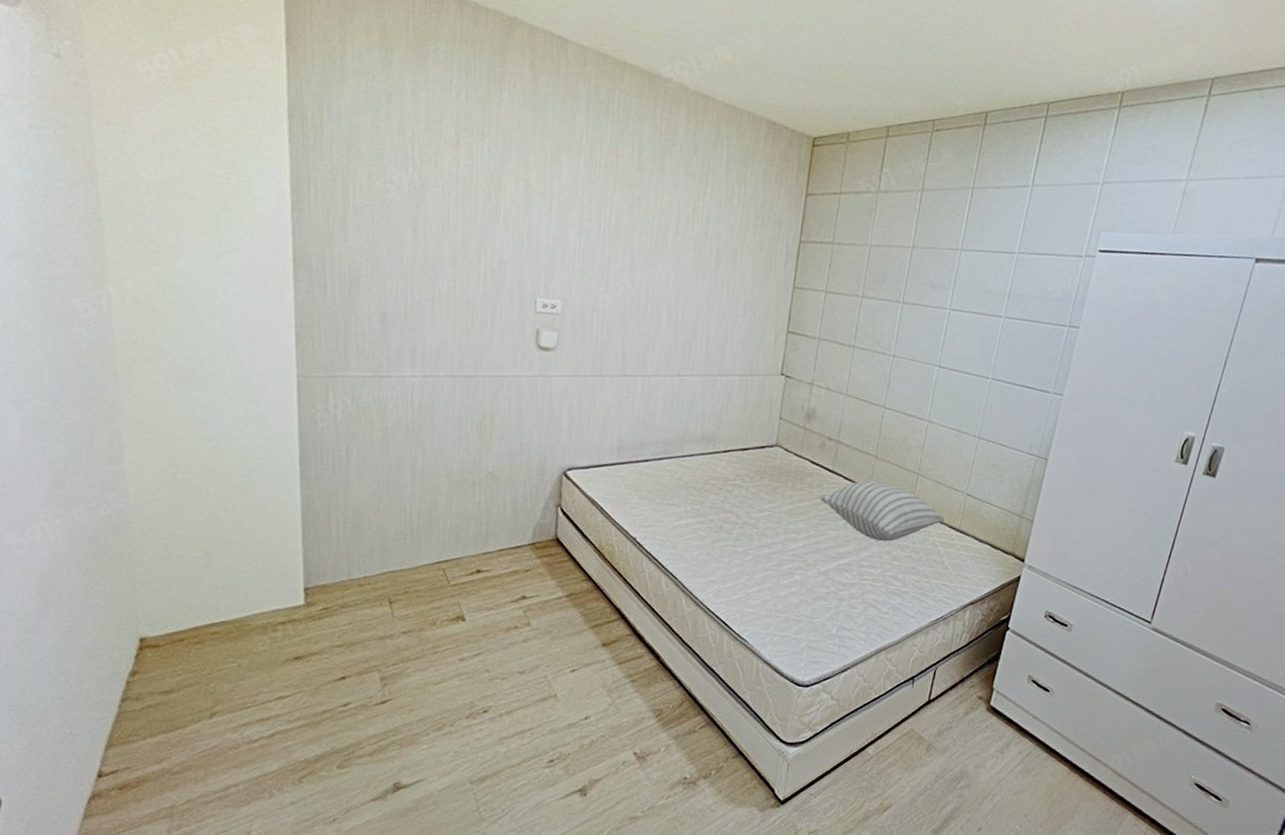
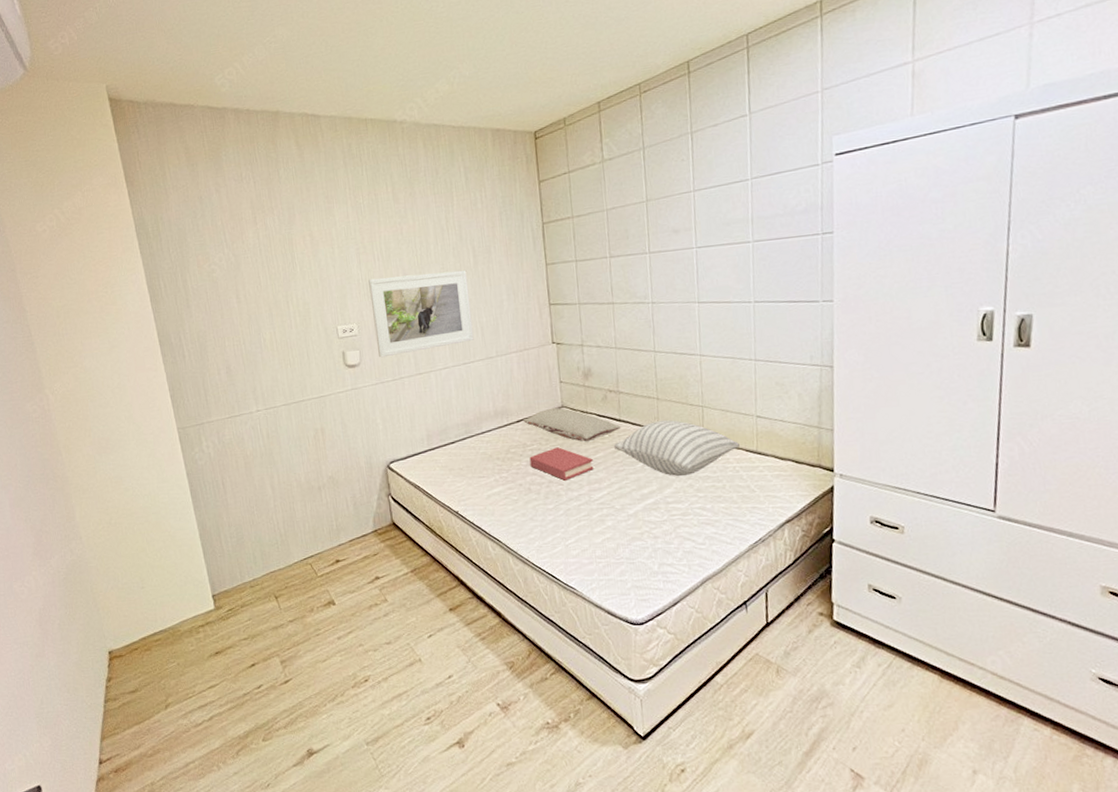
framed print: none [580,252,705,352] -> present [368,270,474,358]
hardback book: none [728,487,796,525] -> present [529,447,594,481]
pillow: none [730,444,833,489] -> present [523,407,621,442]

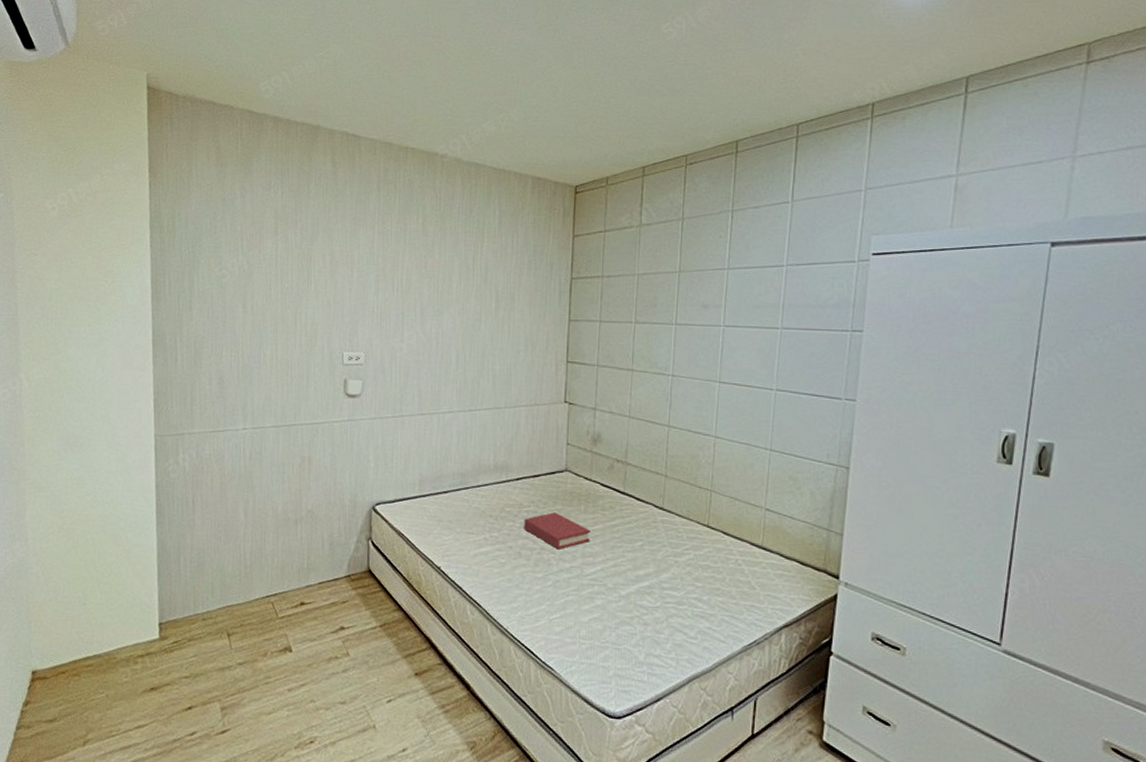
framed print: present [368,270,474,358] -> none [381,308,487,392]
pillow: present [523,407,621,442] -> none [523,470,625,512]
pillow: present [613,420,740,477] -> none [613,500,744,562]

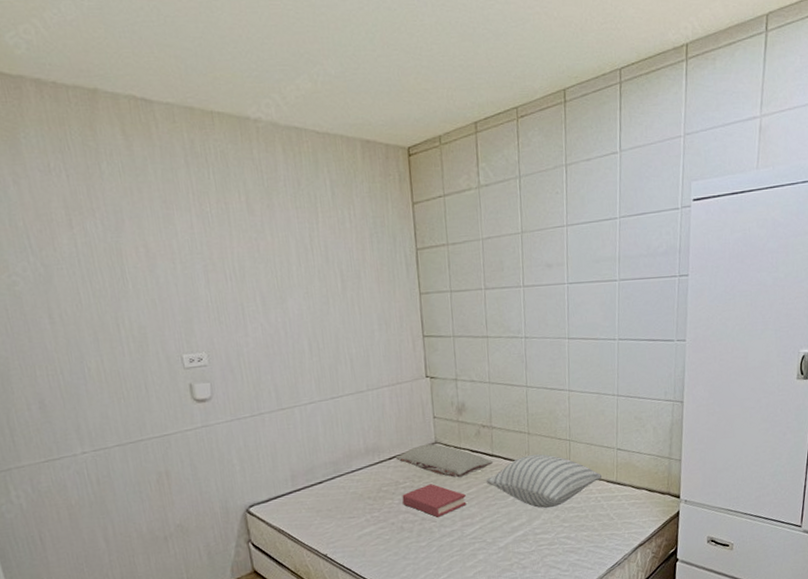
pillow: none [523,470,625,512] -> present [395,443,494,478]
pillow: none [613,500,744,562] -> present [486,454,601,508]

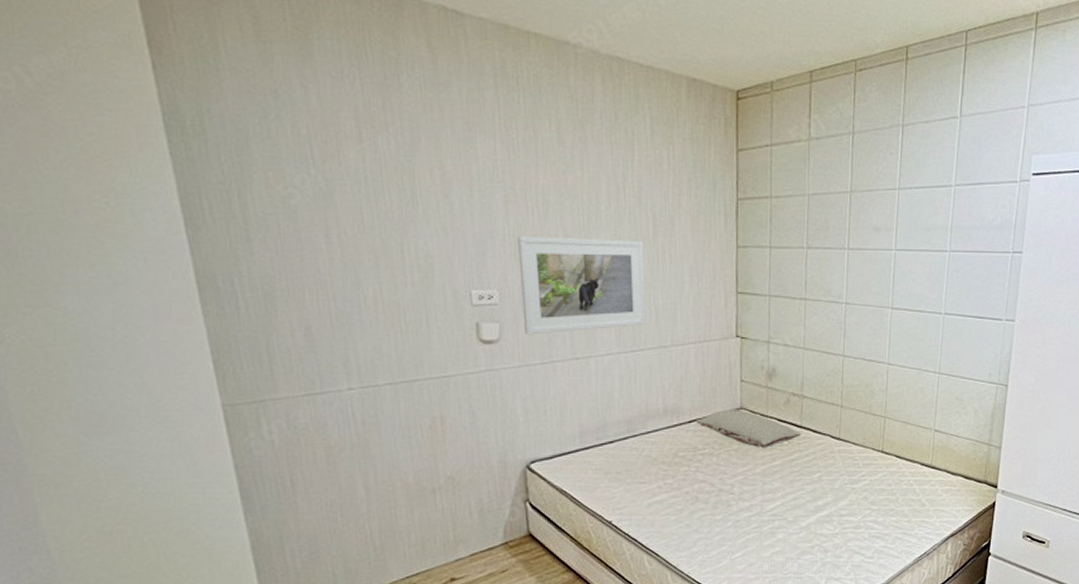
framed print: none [219,296,343,392] -> present [517,236,646,335]
hardback book: present [402,484,467,517] -> none [700,453,769,489]
pillow: present [486,454,601,508] -> none [791,429,916,489]

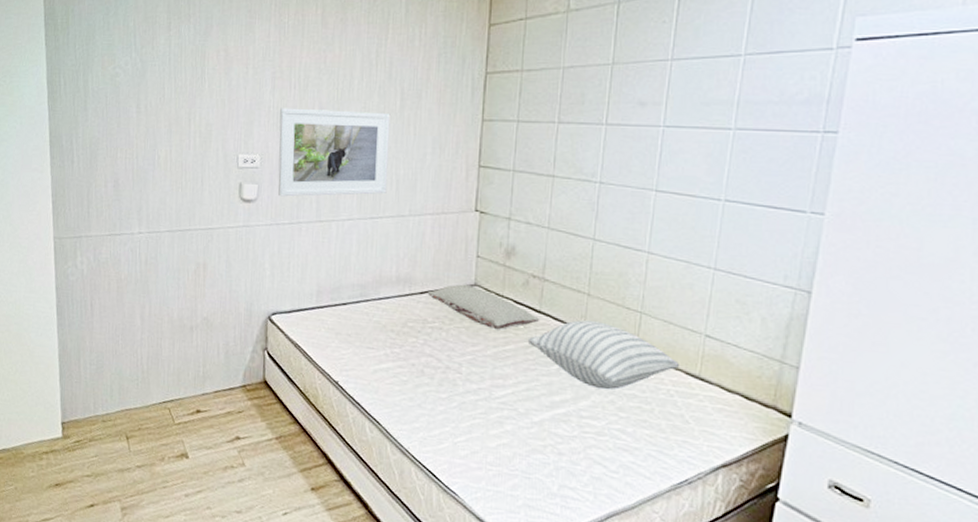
pillow: none [791,429,916,489] -> present [527,320,679,390]

